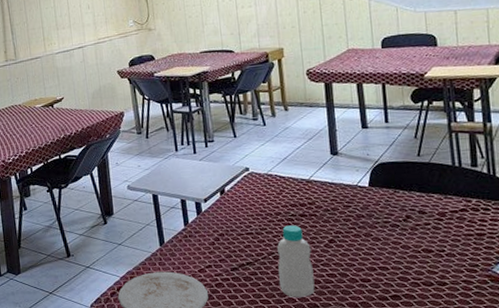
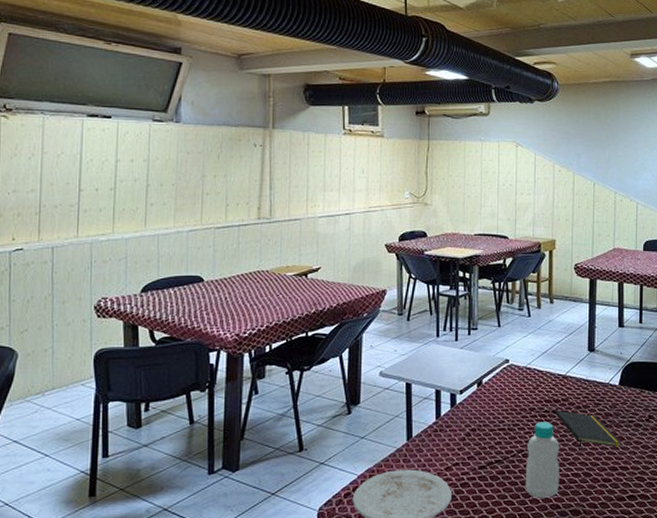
notepad: none [302,213,379,253] -> present [555,410,622,452]

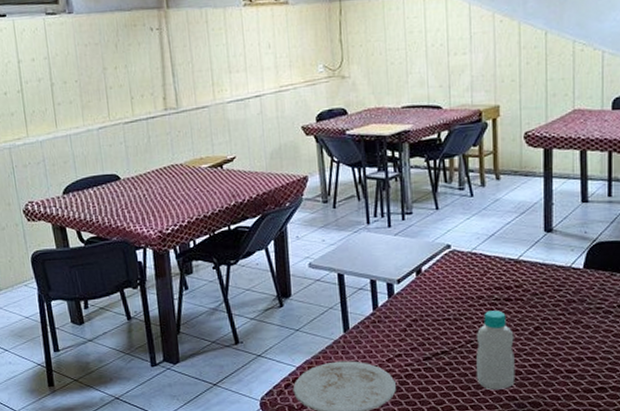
notepad: present [555,410,622,452] -> none [507,297,589,342]

